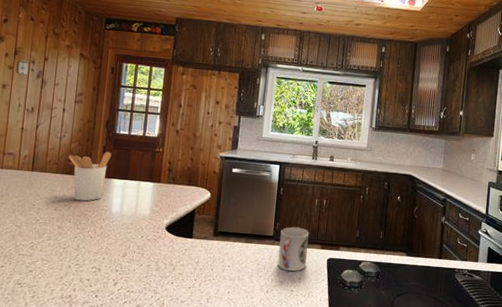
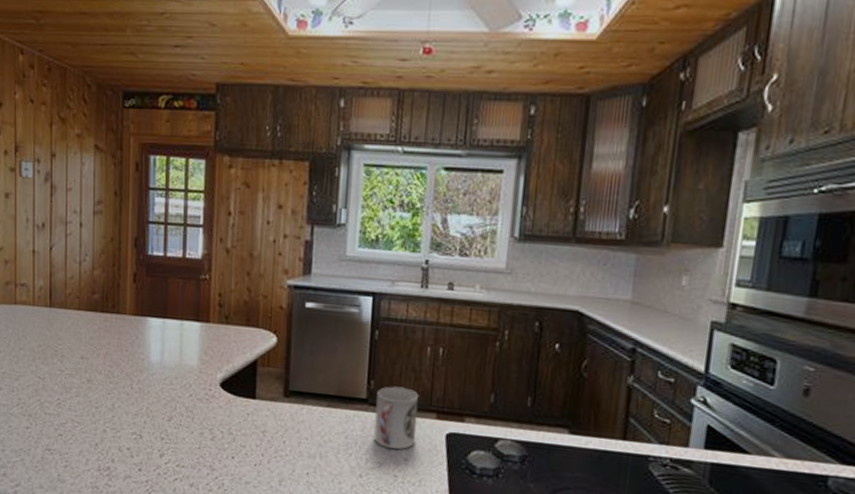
utensil holder: present [68,152,112,201] -> none [91,280,145,347]

